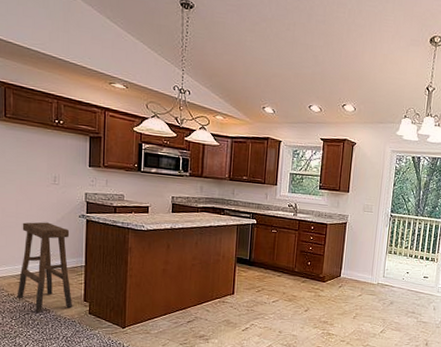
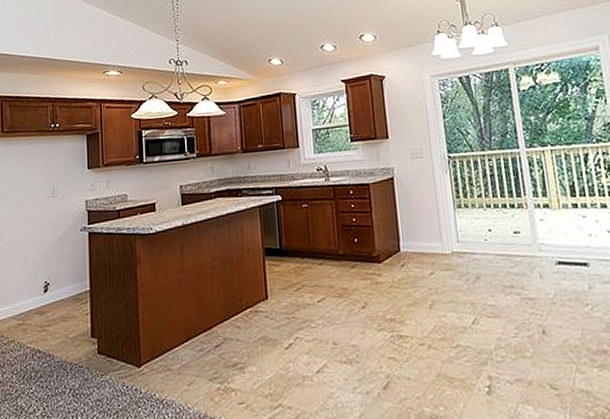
stool: present [17,222,73,313] -> none [17,243,80,361]

